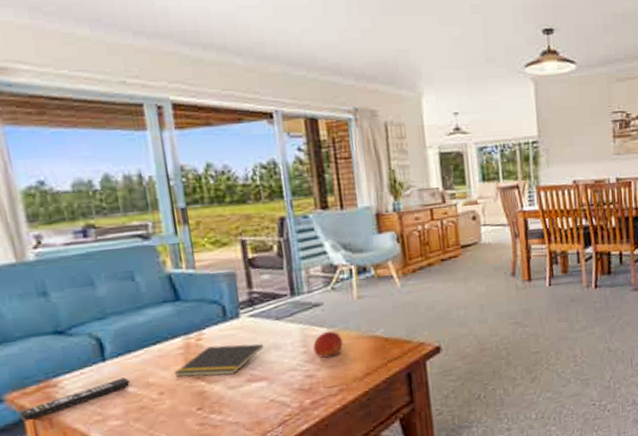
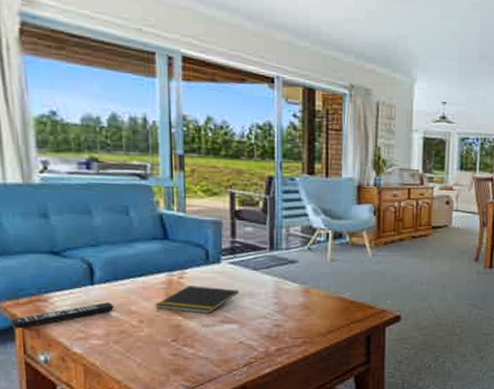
fruit: present [313,331,343,358] -> none [284,287,312,311]

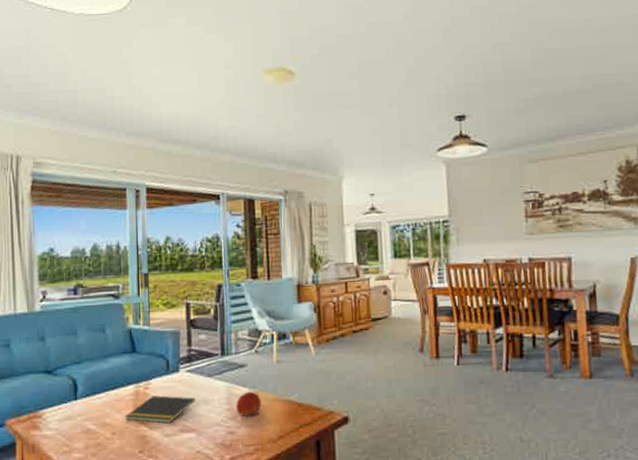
remote control: present [11,302,113,329] -> none [14,416,92,445]
fruit: none [284,287,312,311] -> present [236,391,262,416]

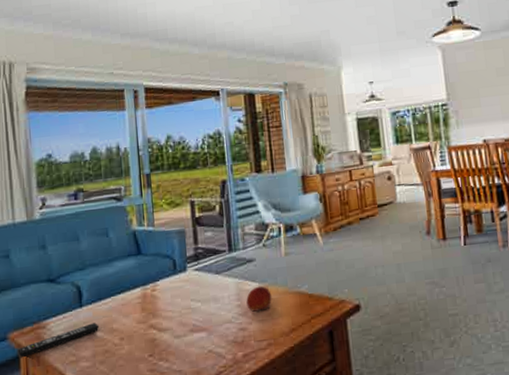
remote control: none [14,416,92,445] -> present [17,323,99,358]
notepad: present [125,395,196,424] -> none [133,296,205,325]

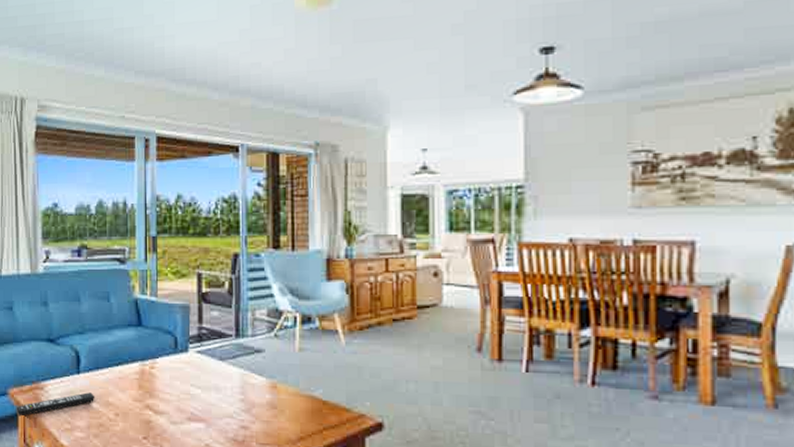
fruit: present [246,285,272,312] -> none [251,381,280,410]

